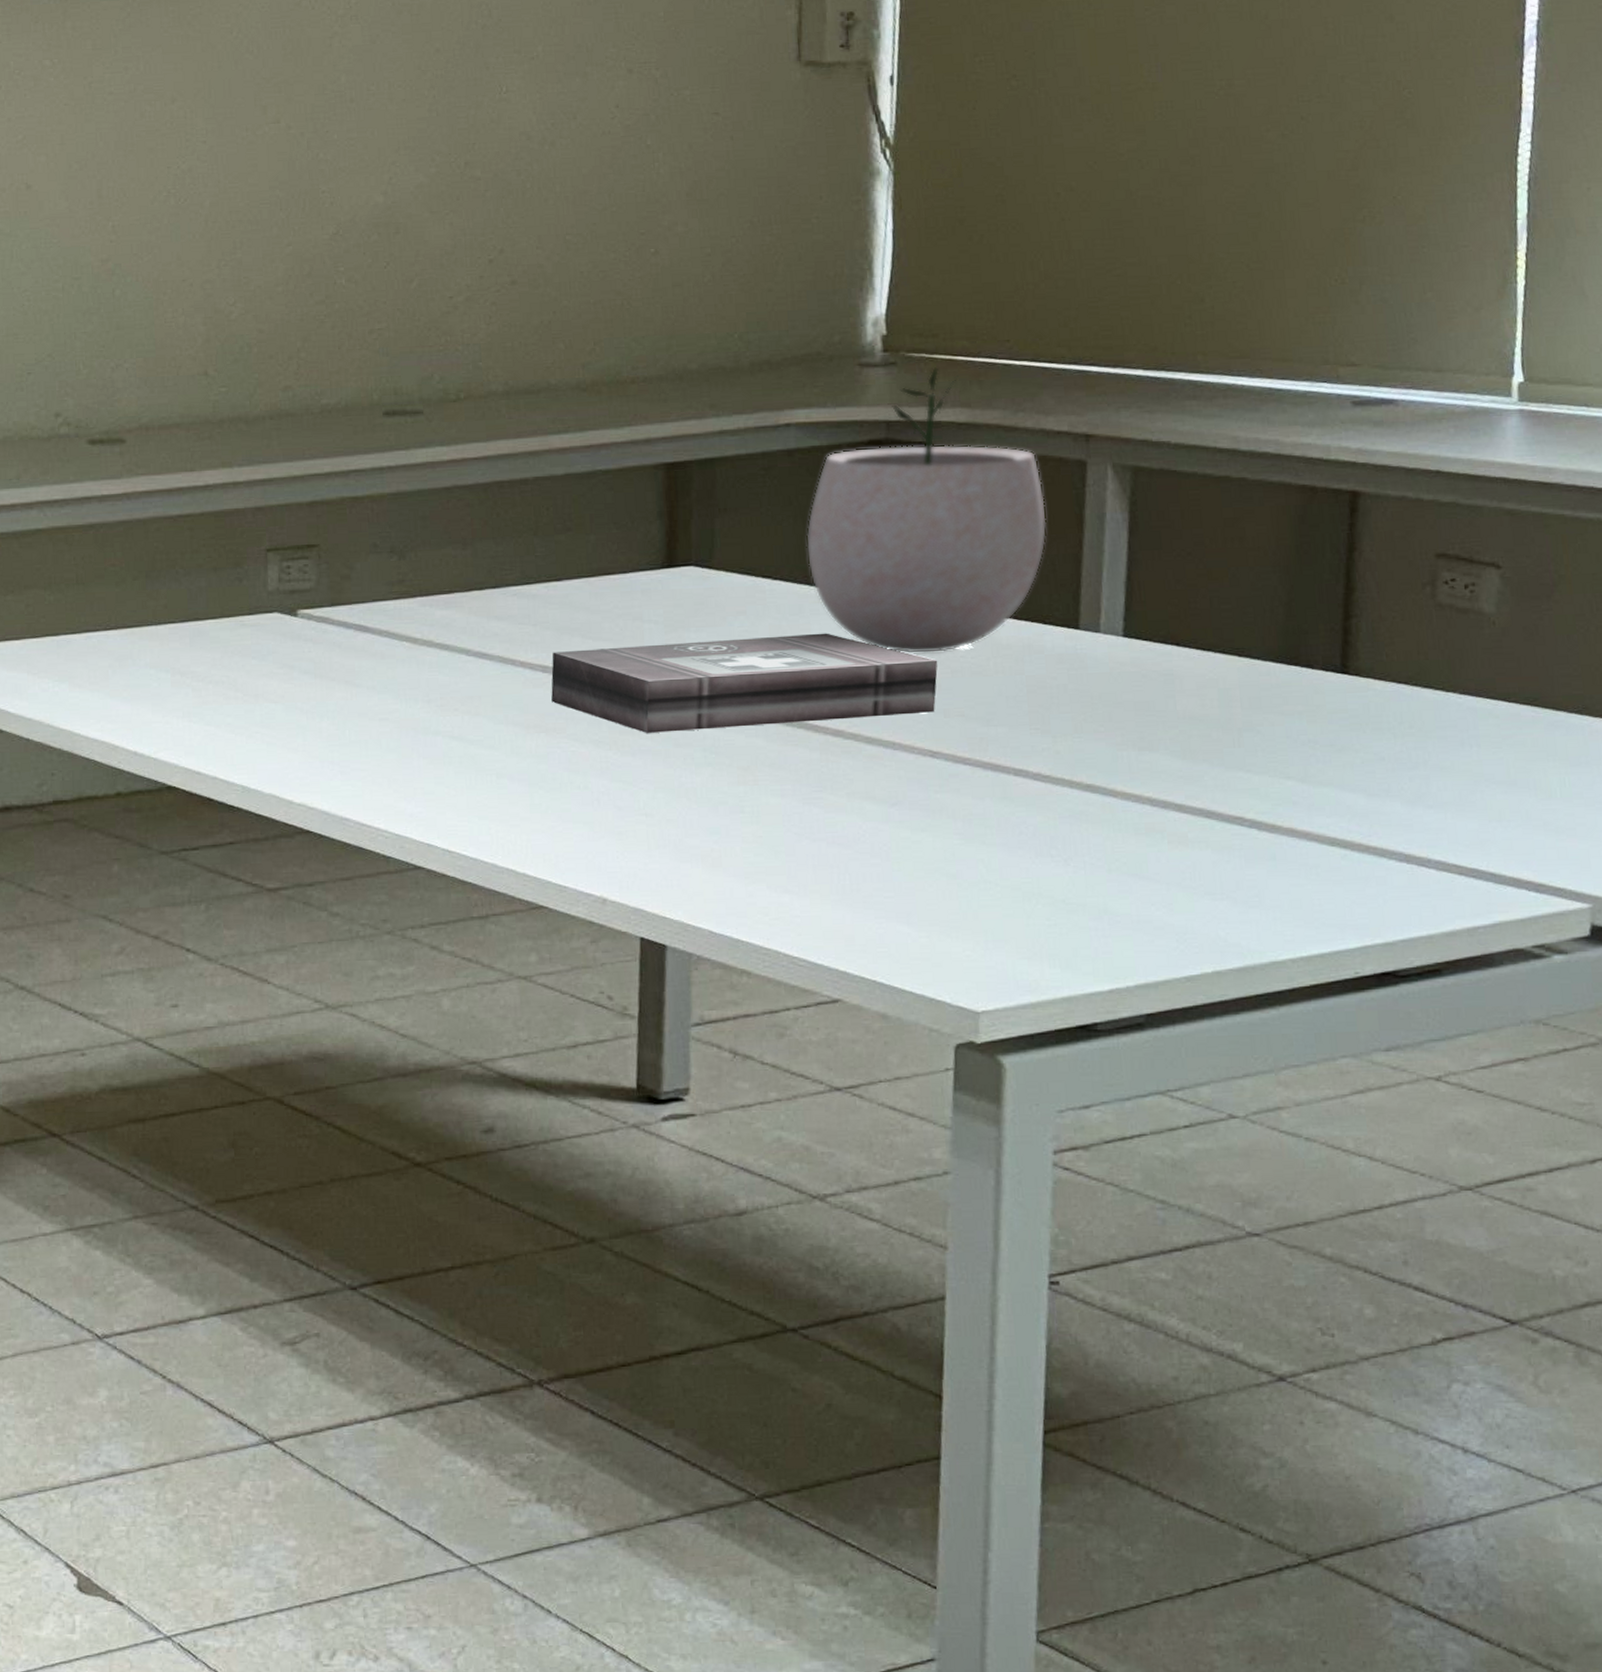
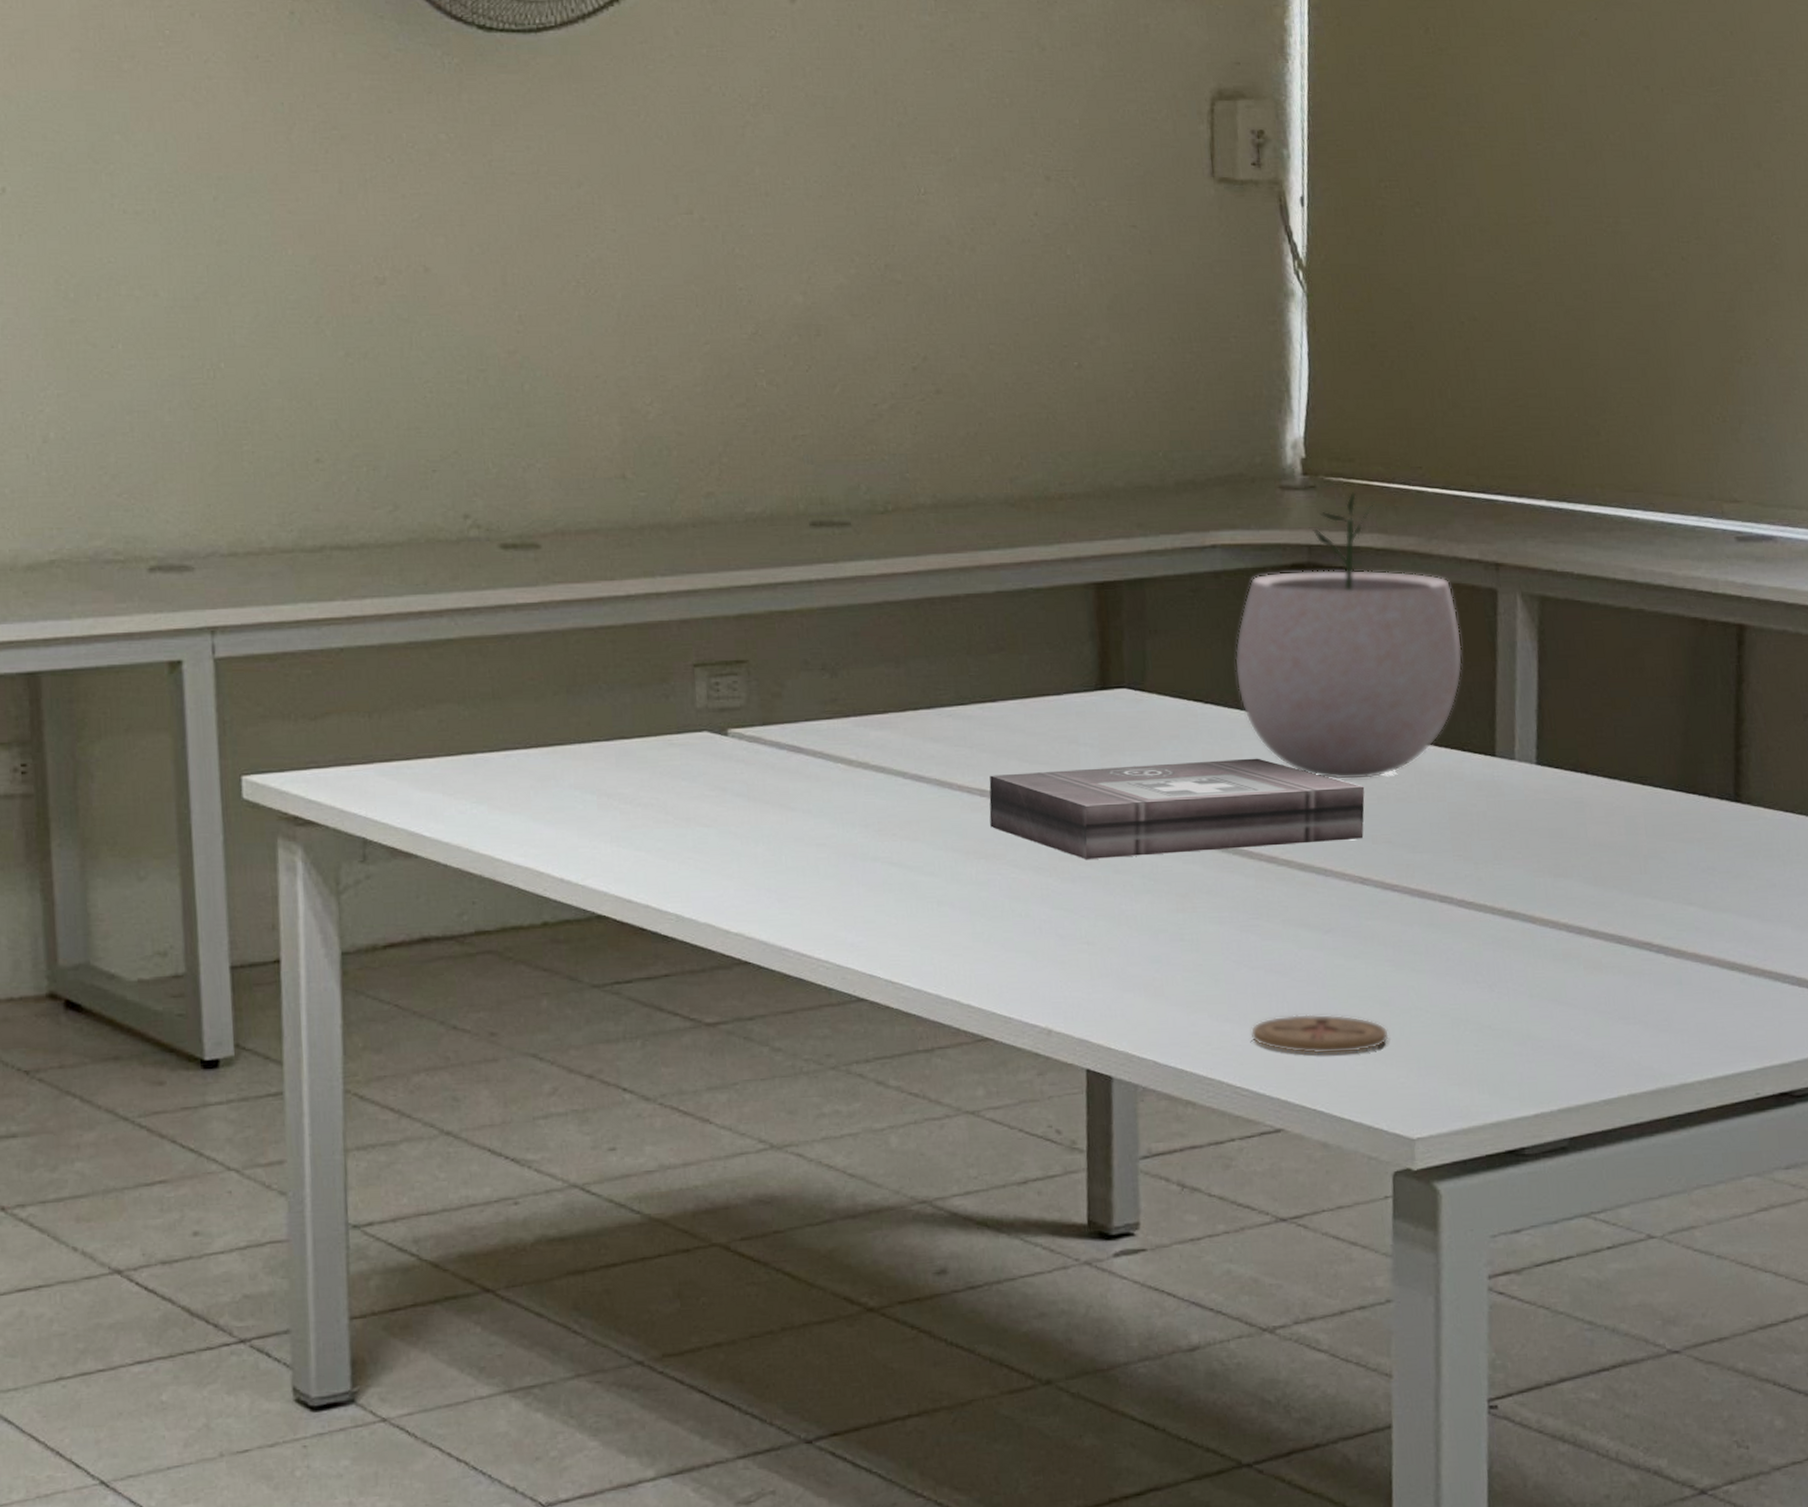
coaster: none [810,886,955,927] -> present [1250,1014,1389,1055]

